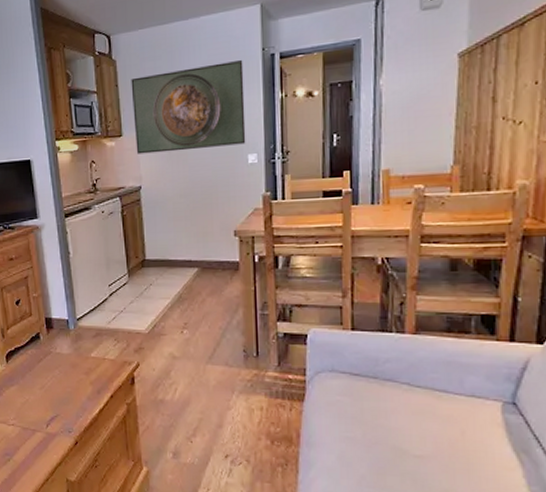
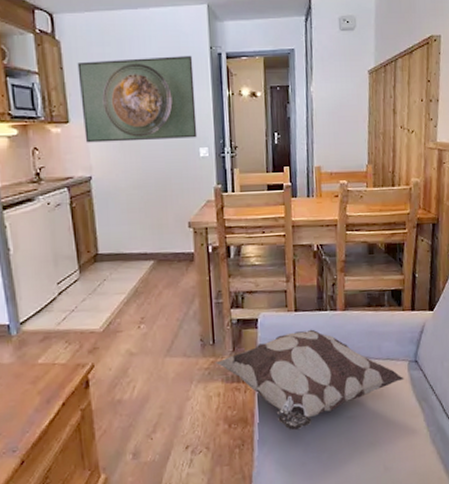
decorative pillow: none [258,351,496,460] -> present [214,329,404,431]

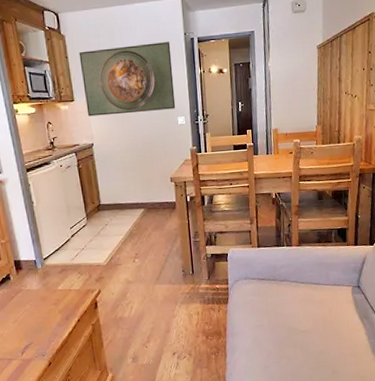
decorative pillow: present [214,329,404,431] -> none [194,261,349,342]

